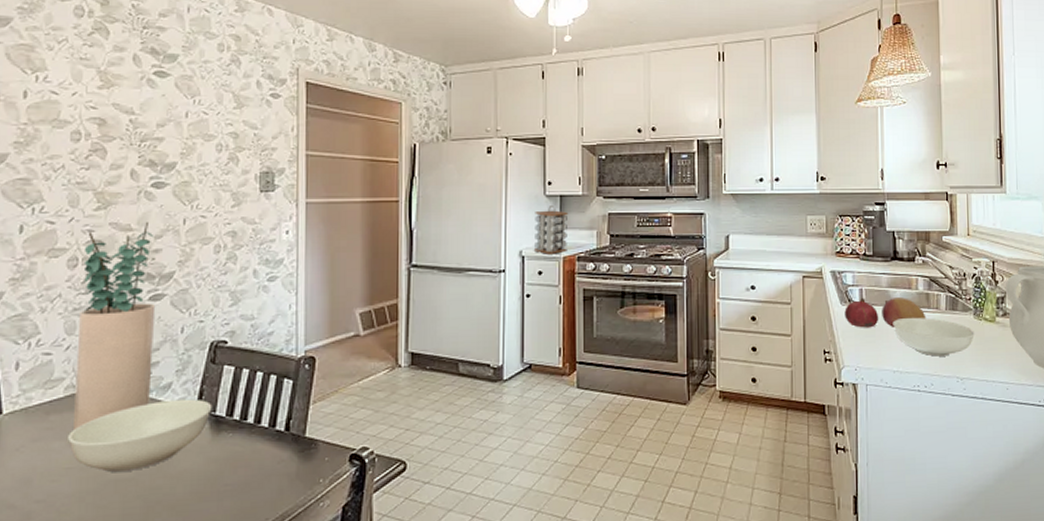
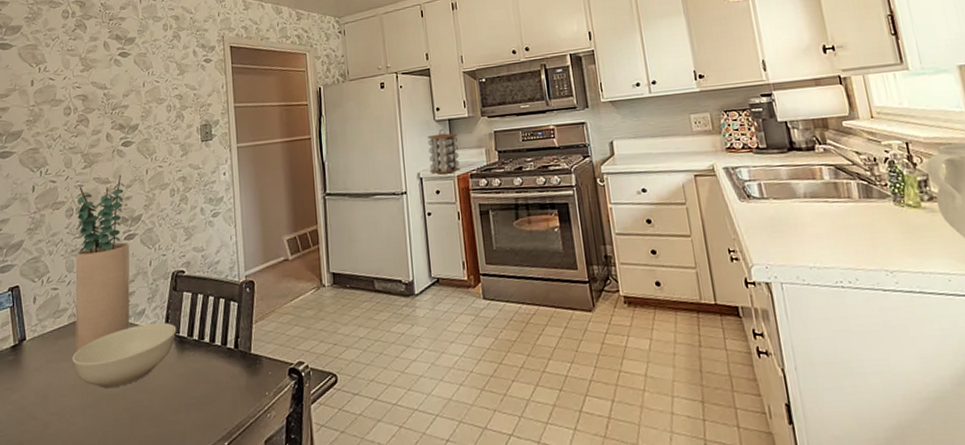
fruit: present [844,297,879,328] -> none [744,192,785,224]
fruit: present [882,298,926,329] -> none [785,189,839,222]
bowl: present [893,317,976,357] -> none [800,208,900,249]

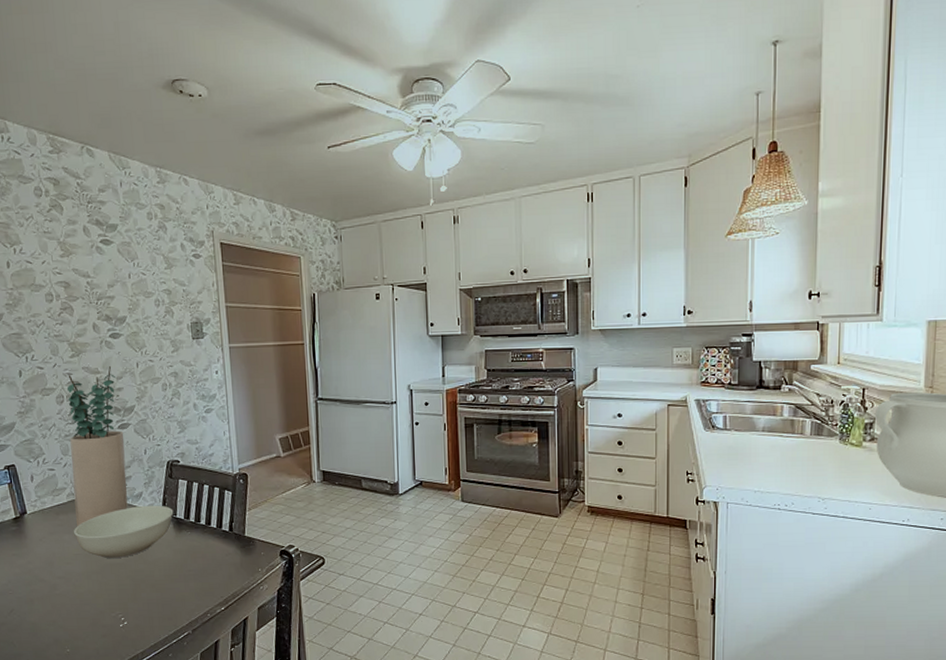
spice rack: present [427,128,460,175] -> none [420,343,450,388]

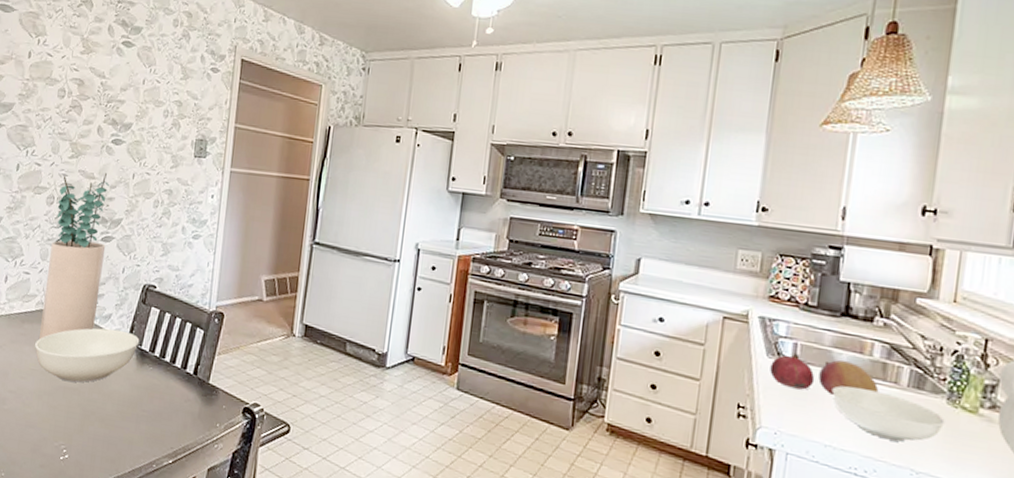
fruit: none [708,423,742,452] -> present [770,353,815,390]
fruit: none [745,424,790,452] -> present [818,360,879,396]
bowl: none [755,442,840,478] -> present [831,385,946,442]

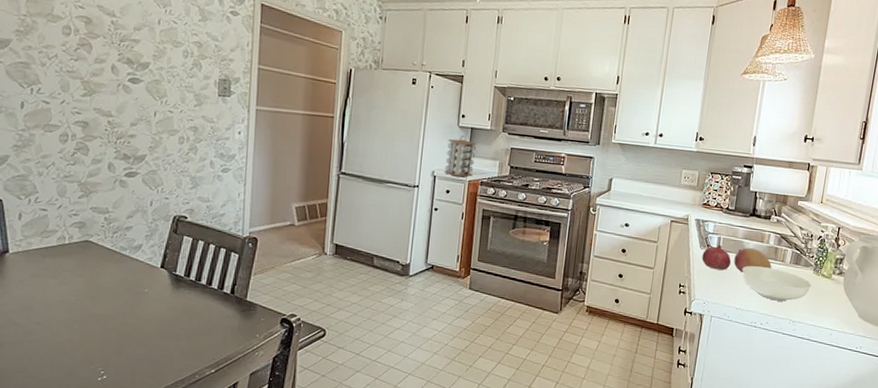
bowl: present [35,328,140,383] -> none [60,257,174,310]
vase: present [38,173,110,340] -> none [63,111,130,273]
spice rack: none [429,201,469,252] -> present [444,134,477,178]

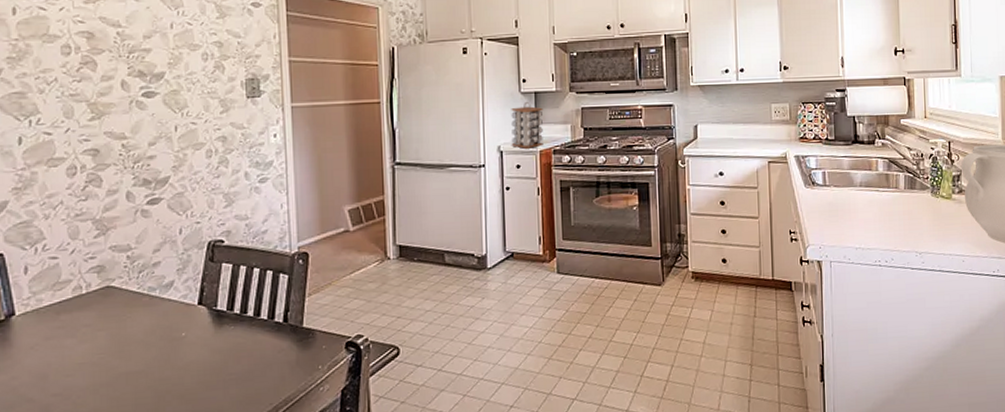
fruit: present [702,244,732,271] -> none [809,179,842,209]
fruit: present [733,248,772,273] -> none [844,179,886,208]
bowl: present [742,265,812,302] -> none [854,196,933,233]

